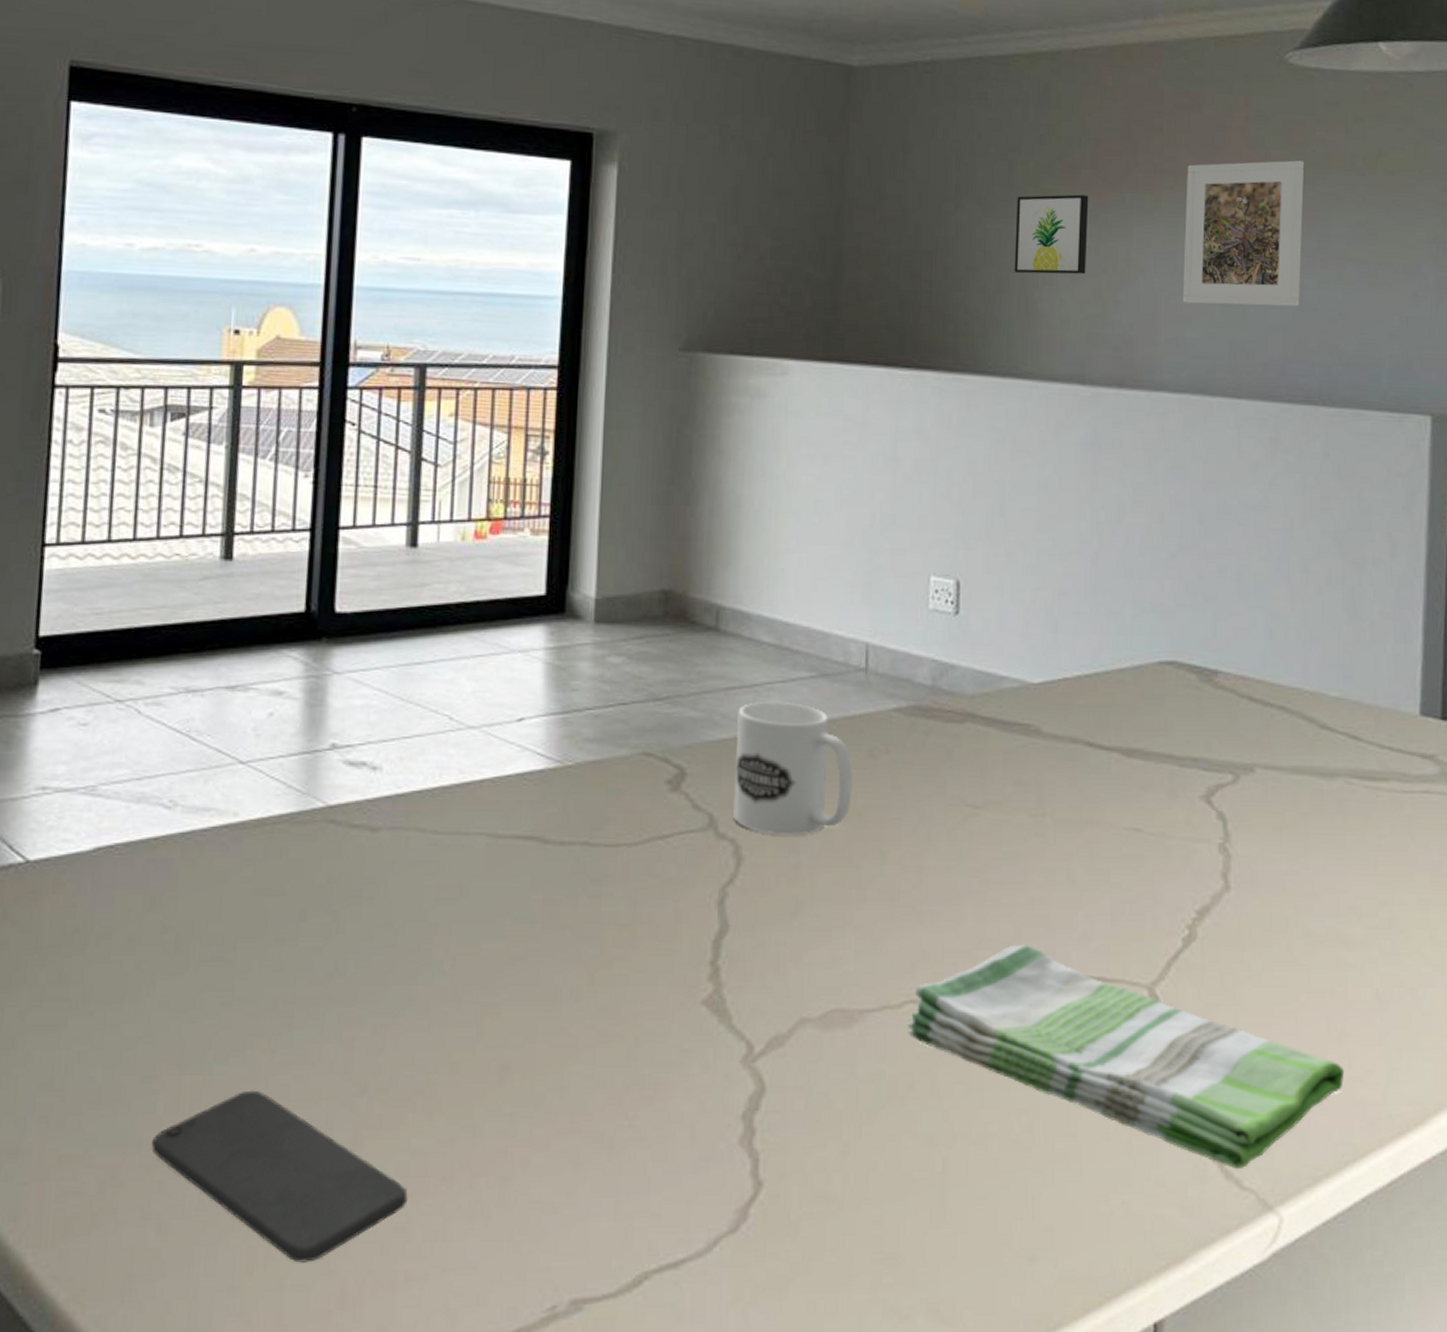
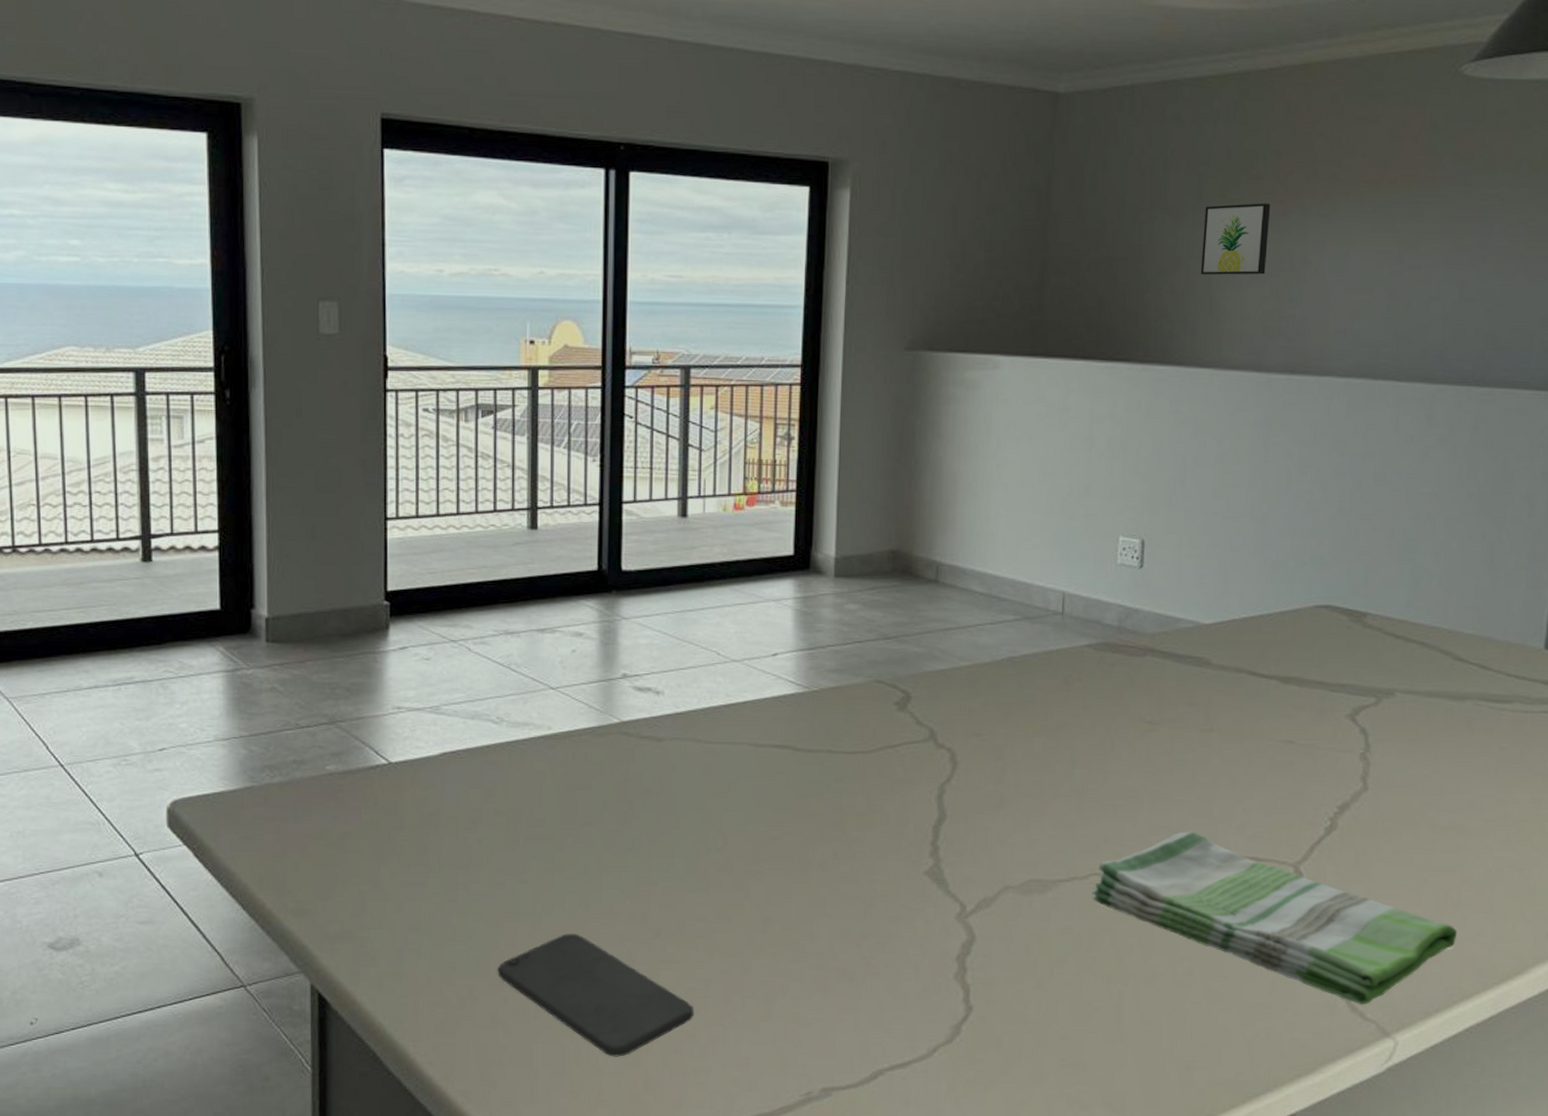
mug: present [733,702,853,836] -> none [950,640,1050,746]
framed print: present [1182,160,1305,306] -> none [1352,165,1473,299]

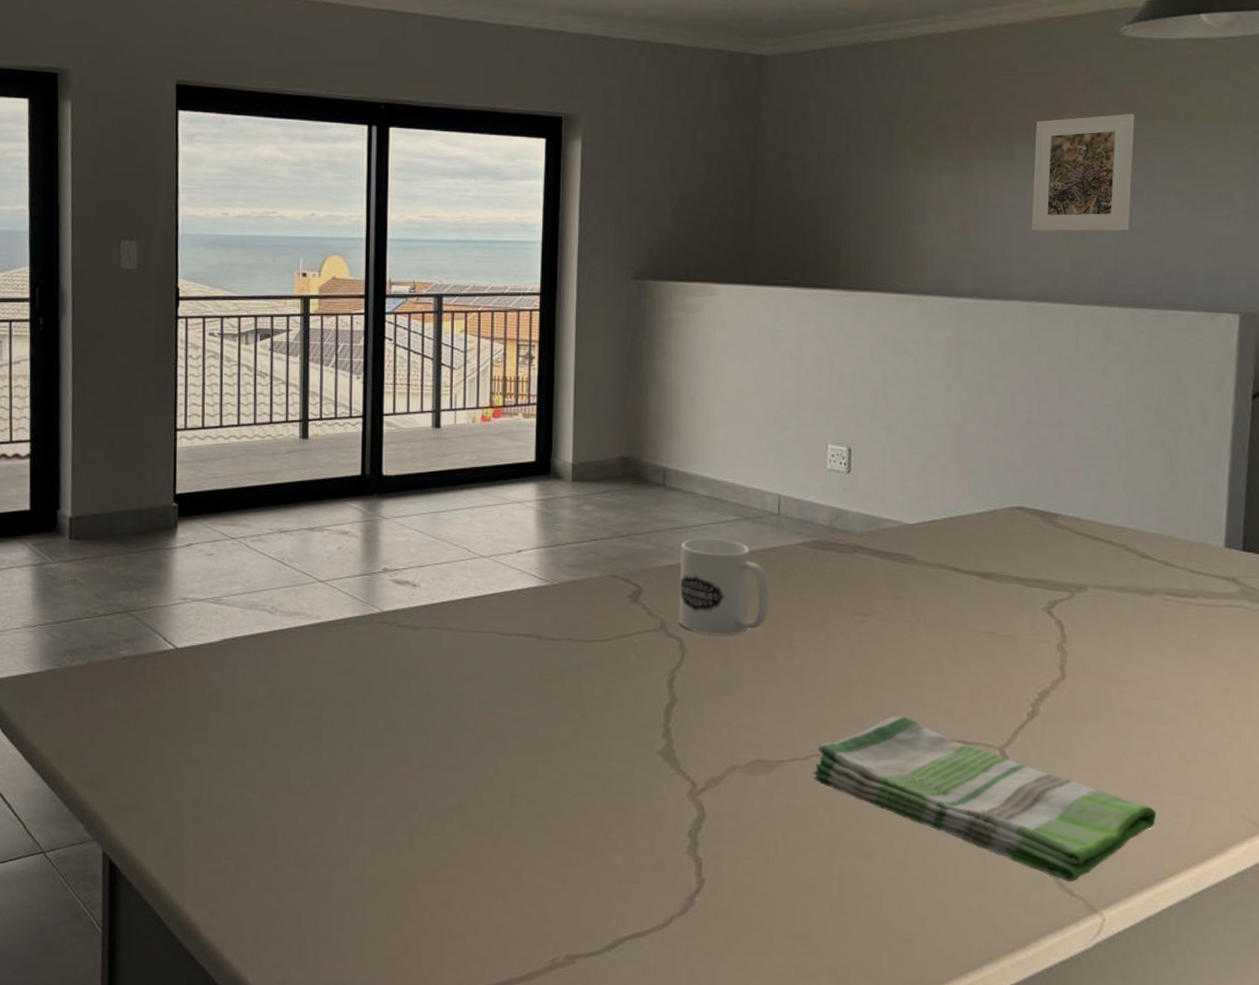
smartphone: present [497,933,694,1057] -> none [270,806,449,923]
mug: none [950,640,1050,746] -> present [679,538,769,635]
wall art: present [1200,203,1271,276] -> none [893,148,955,212]
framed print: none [1352,165,1473,299] -> present [1031,114,1135,231]

